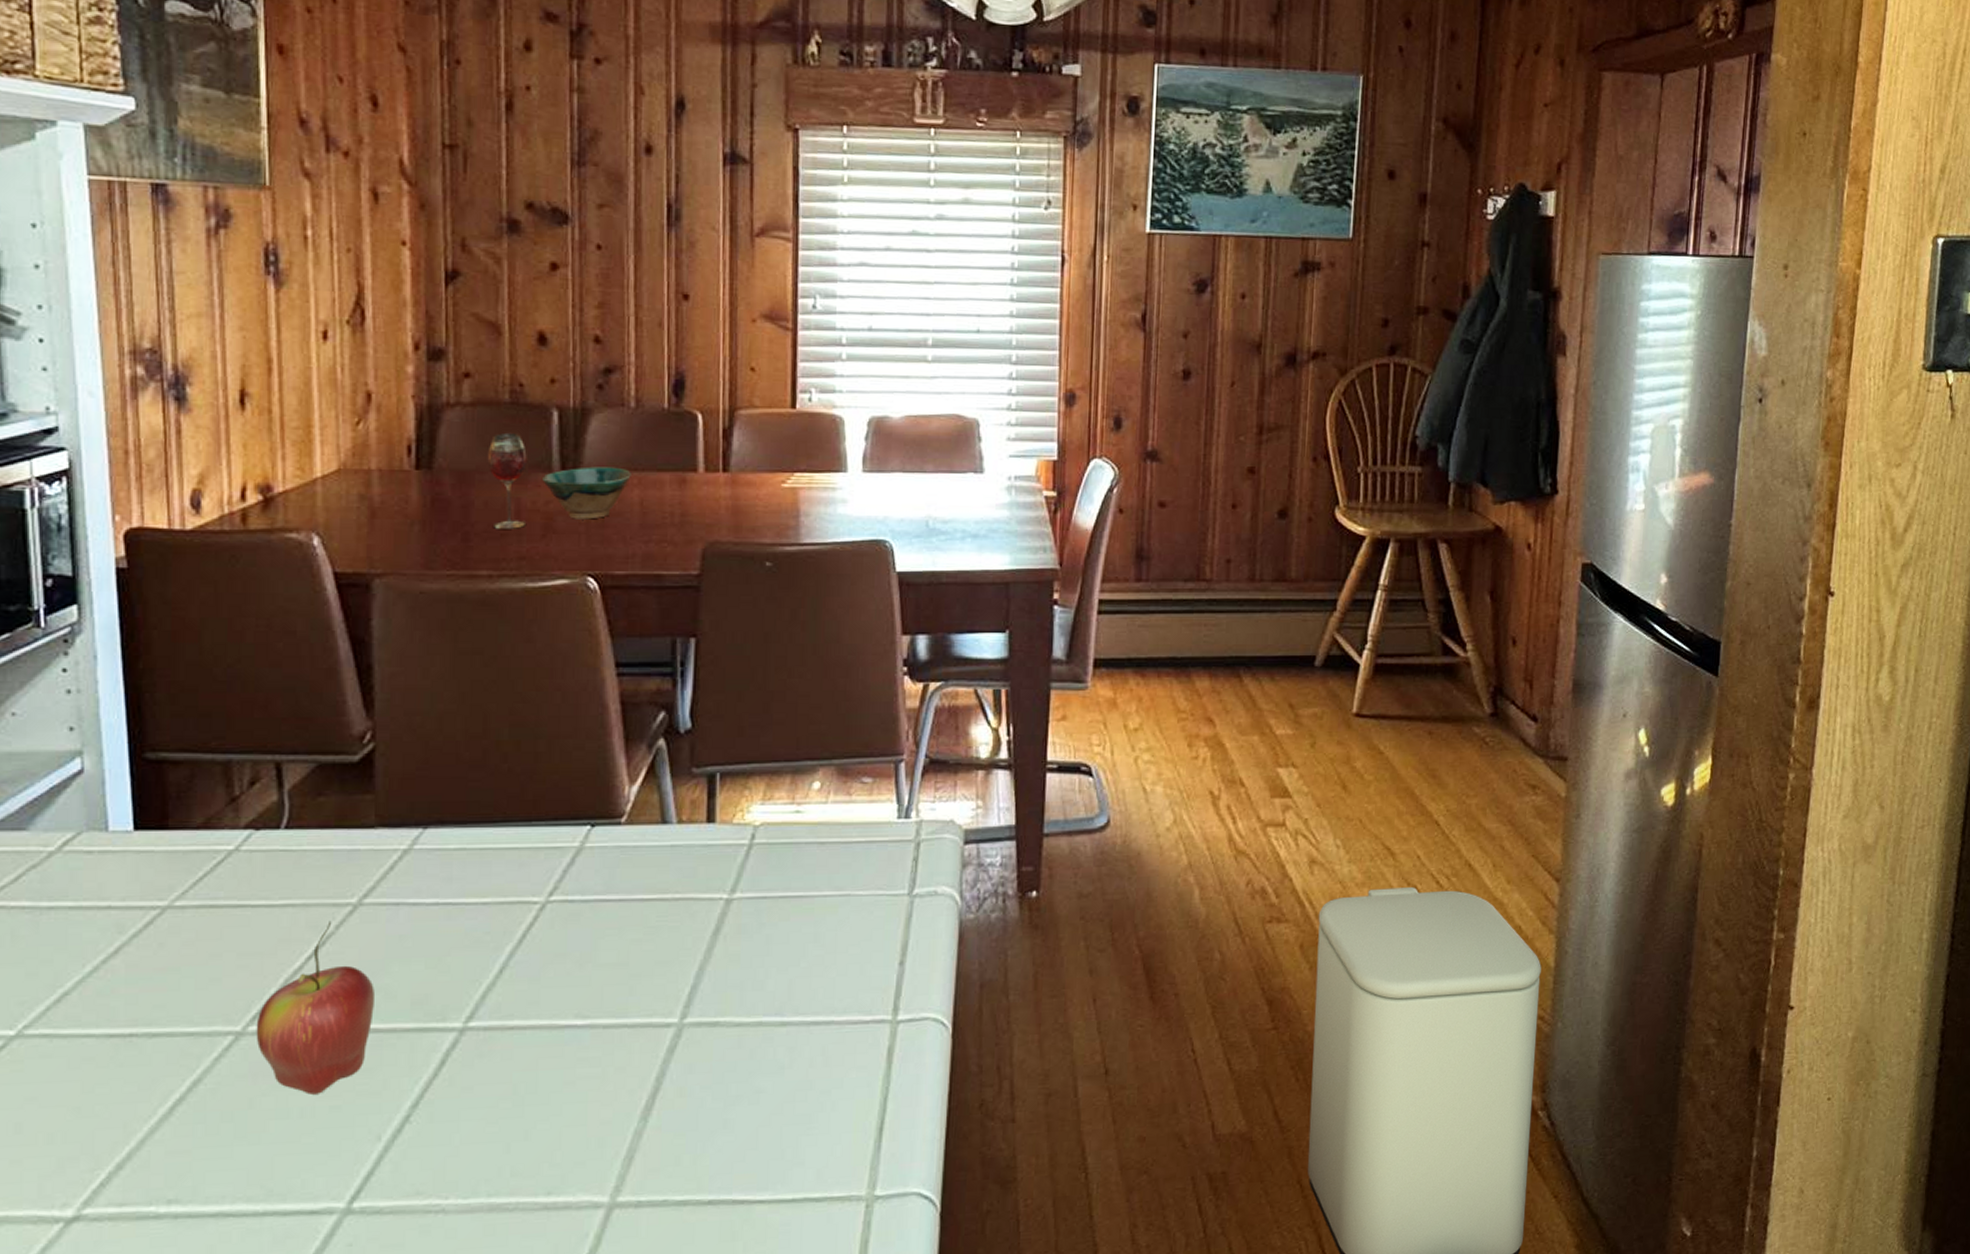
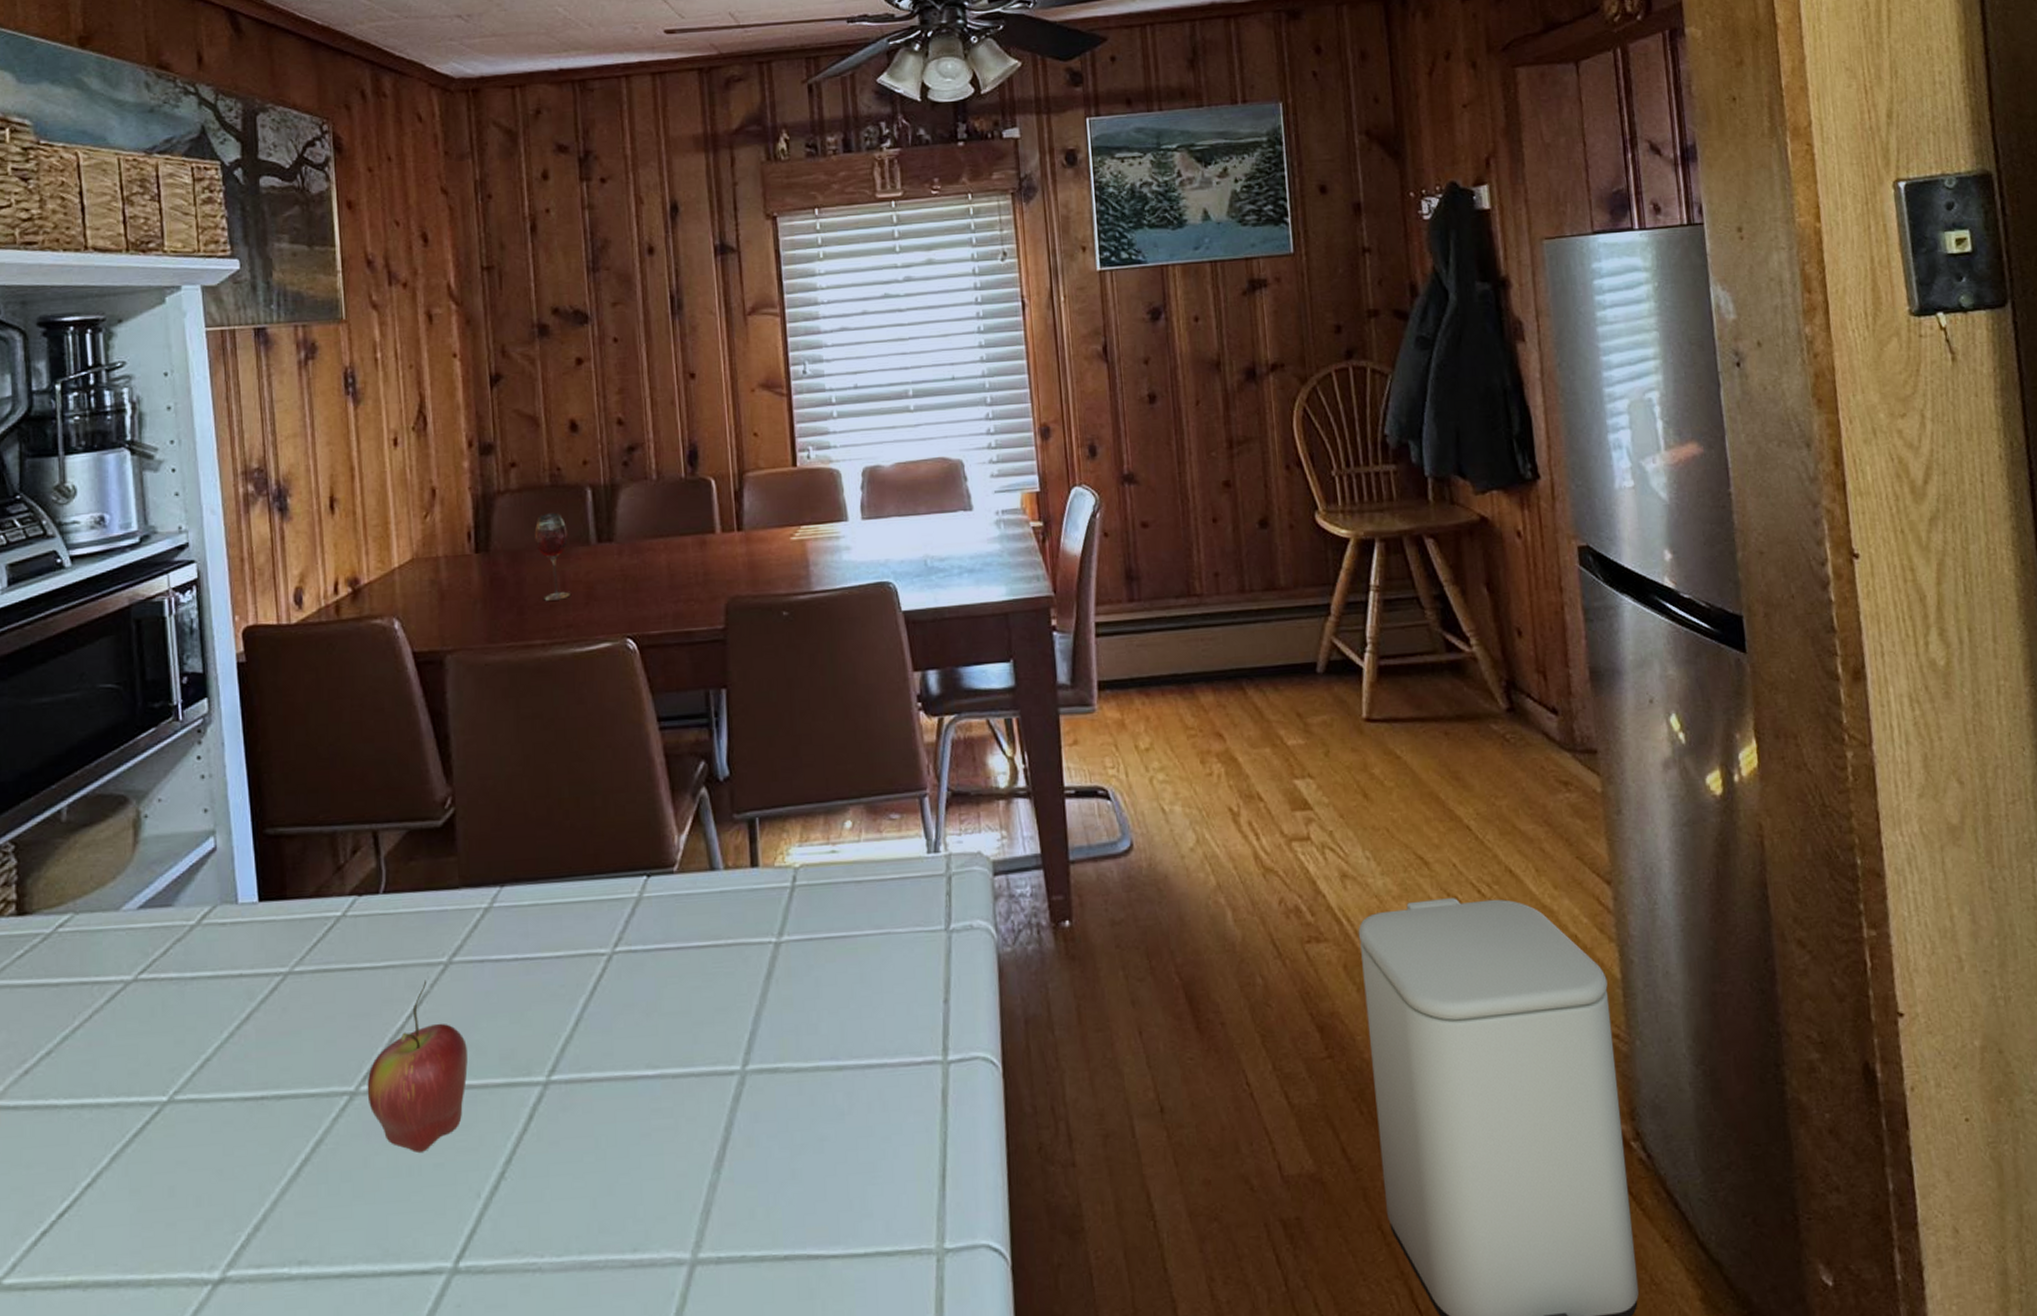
bowl: present [542,466,631,520] -> none [582,535,658,586]

